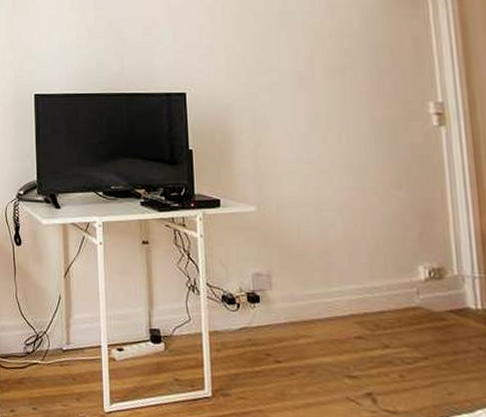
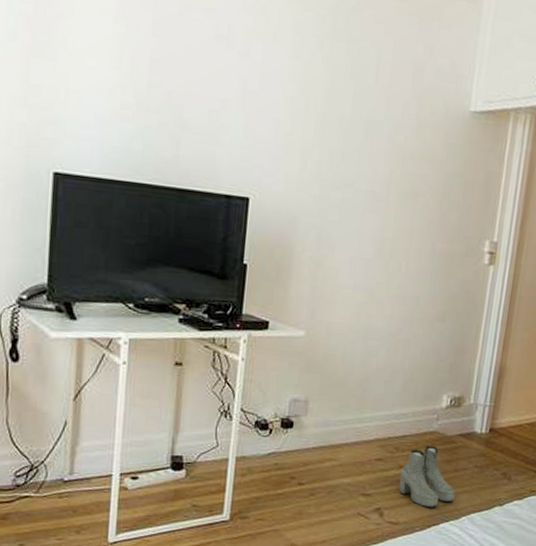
boots: none [386,323,462,397] -> present [399,446,456,508]

